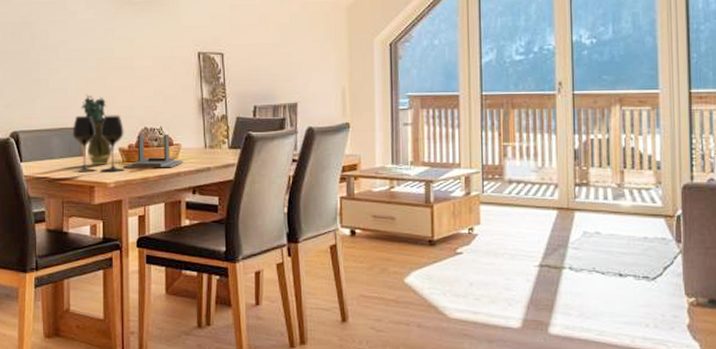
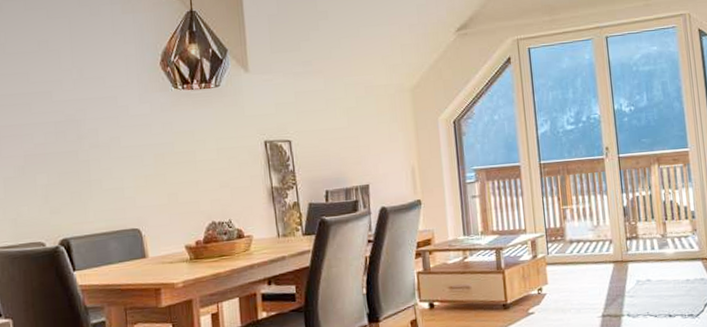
wine glass: present [72,115,126,173] -> none [131,211,194,276]
vase: present [81,95,111,166] -> none [140,193,177,267]
napkin holder: present [122,134,183,169] -> none [190,226,256,267]

